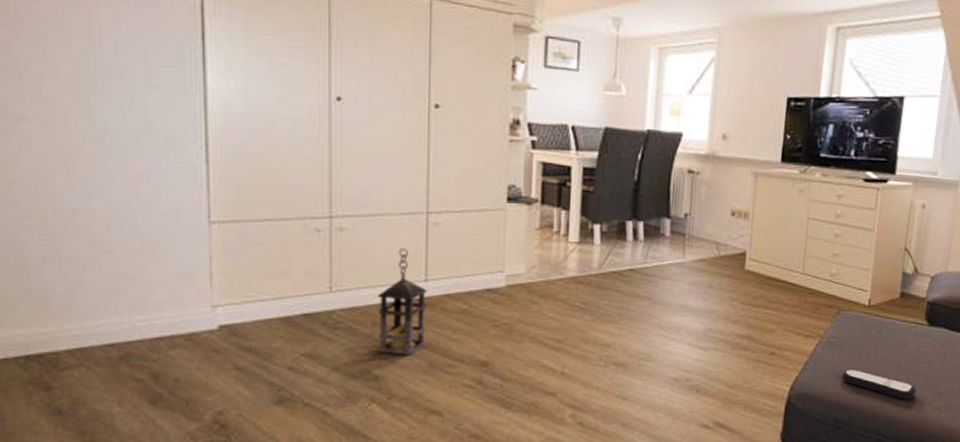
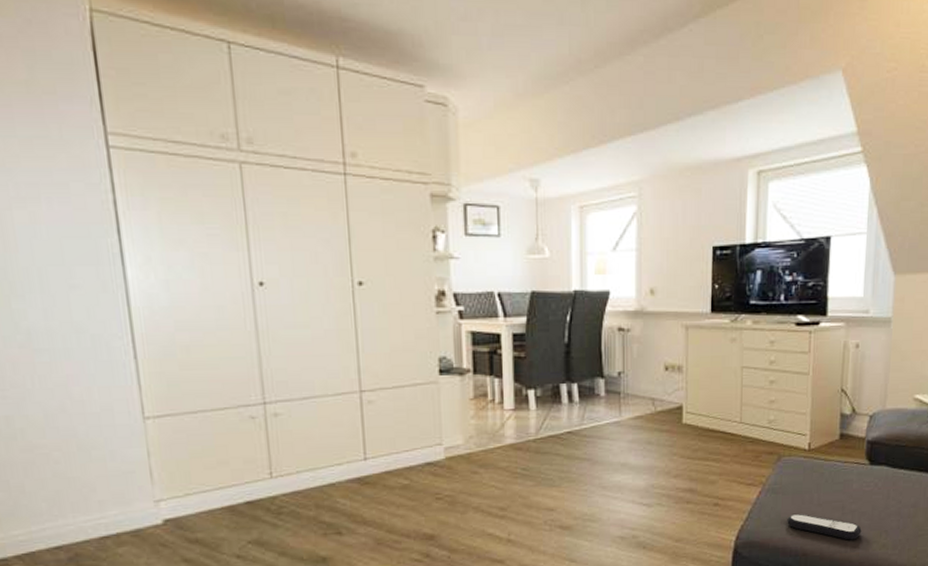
lantern: present [377,247,428,355] -> none [318,428,370,535]

